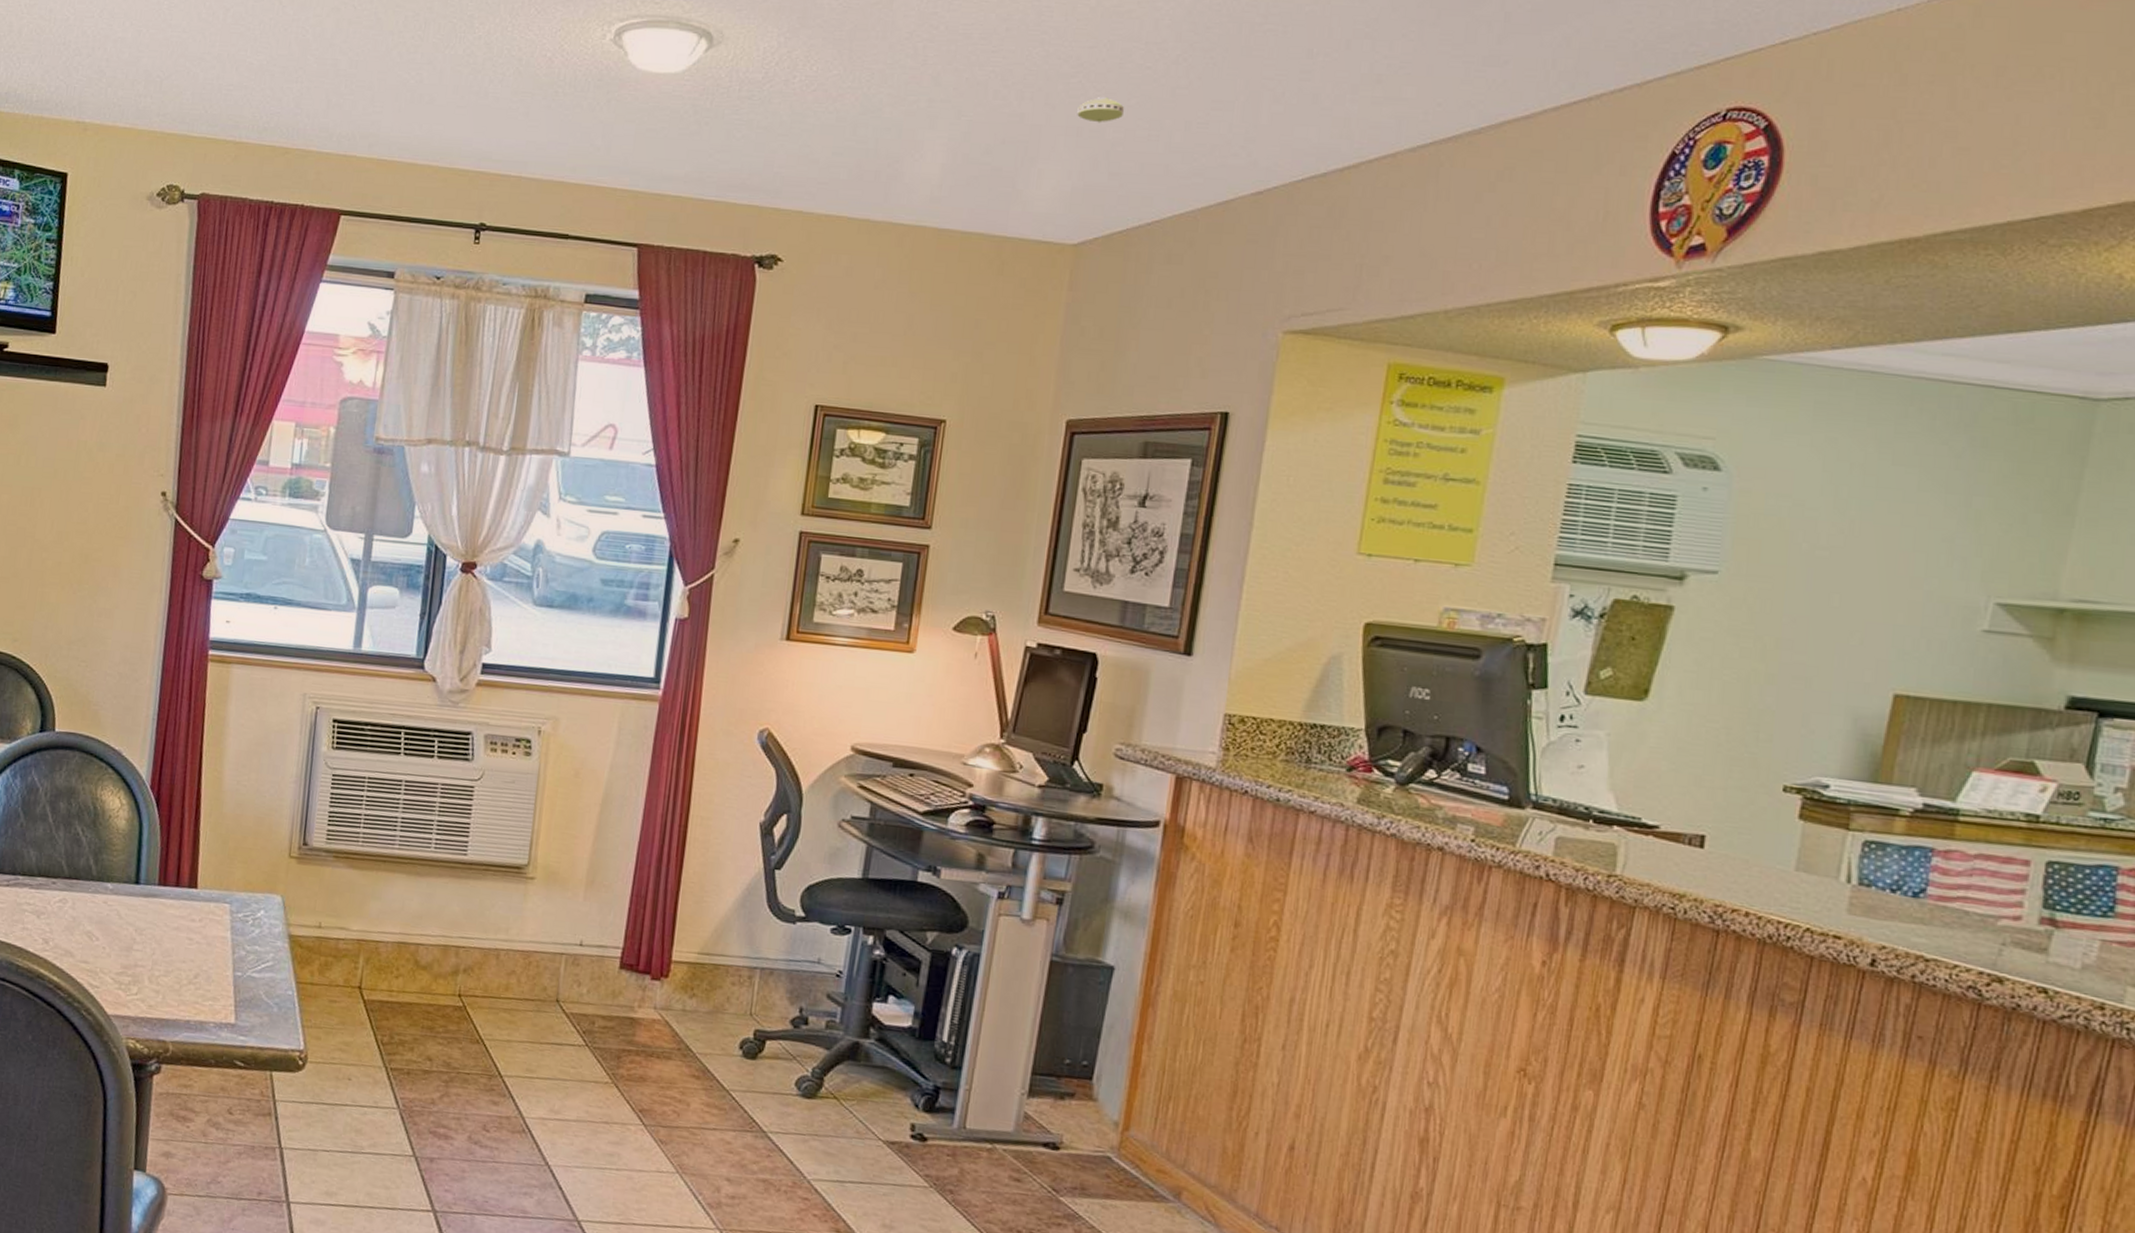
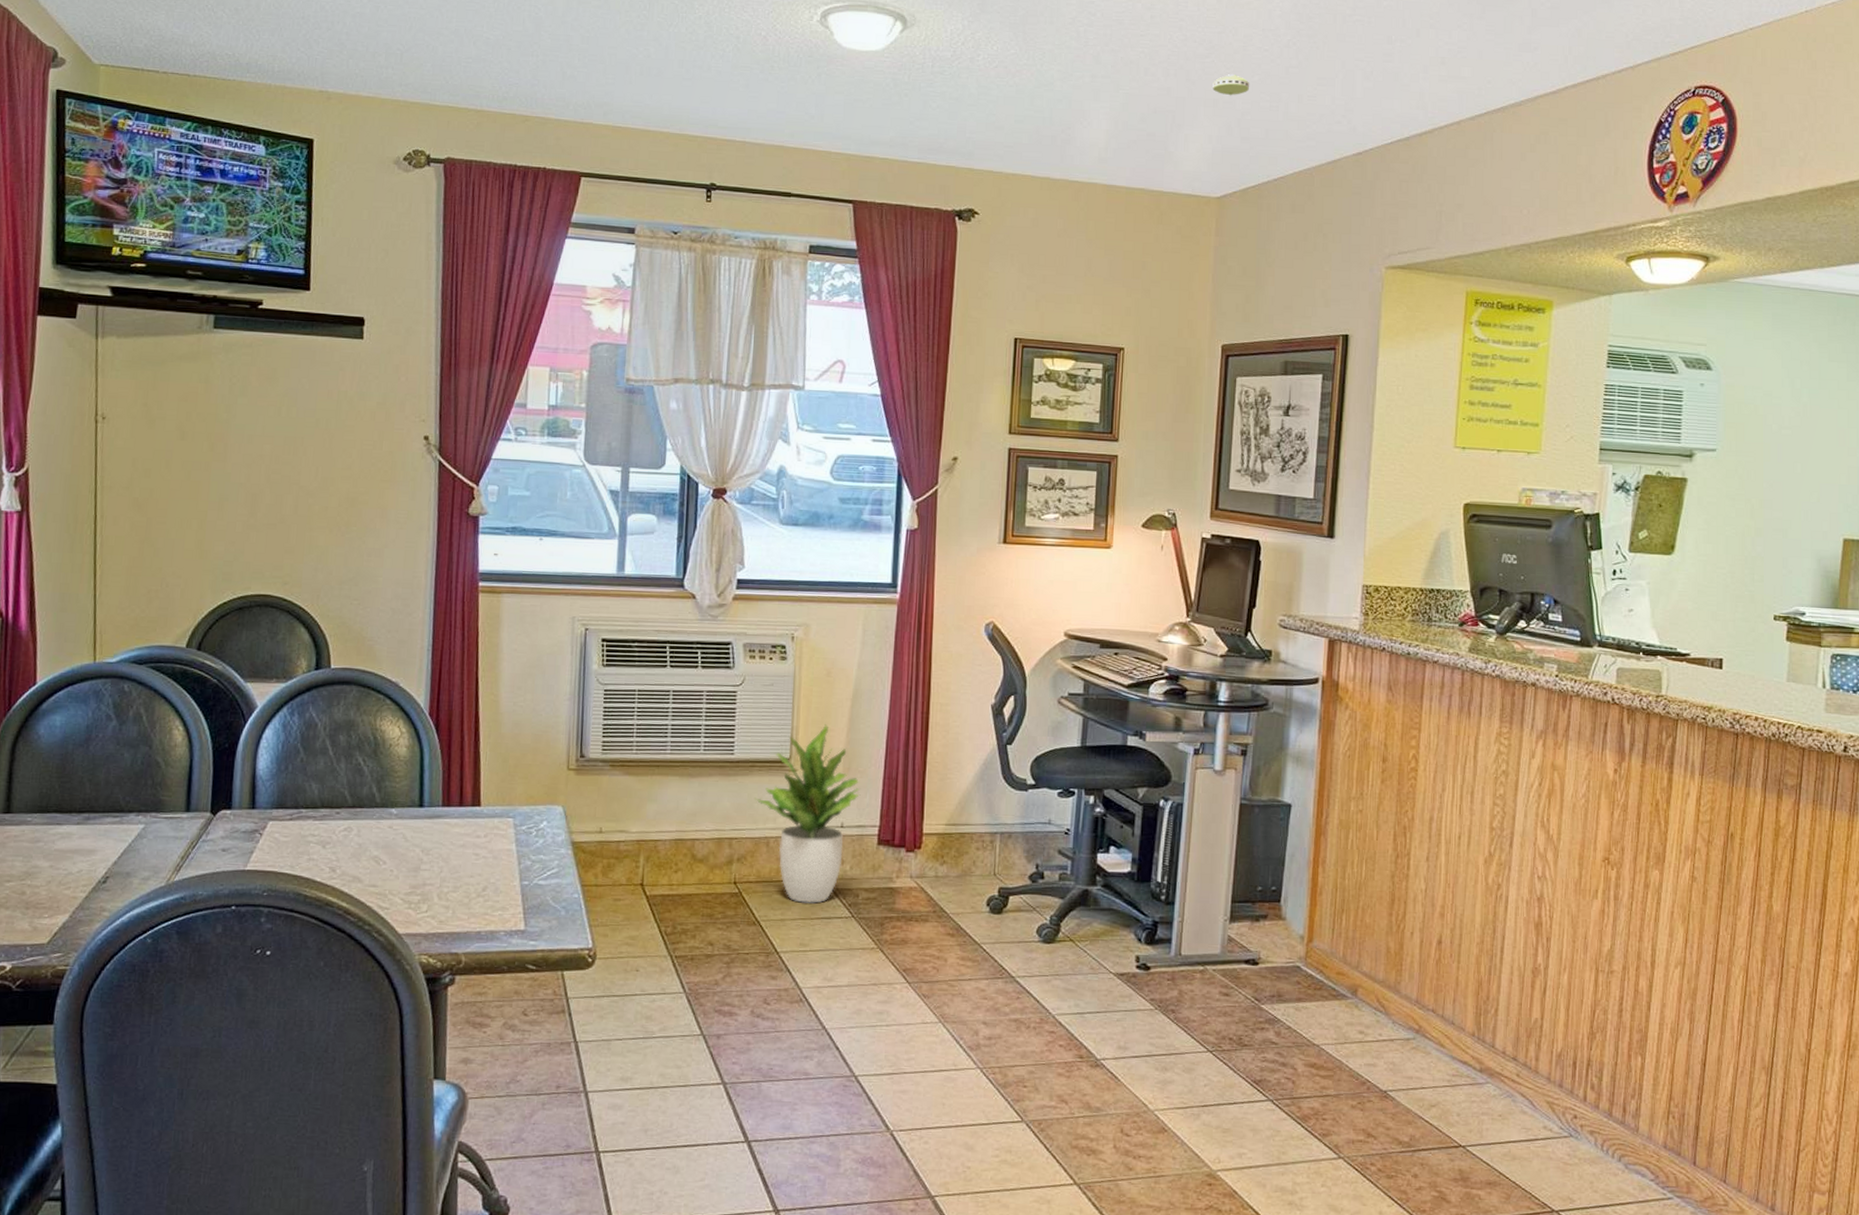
potted plant: none [487,830,604,1027] -> present [755,724,861,903]

